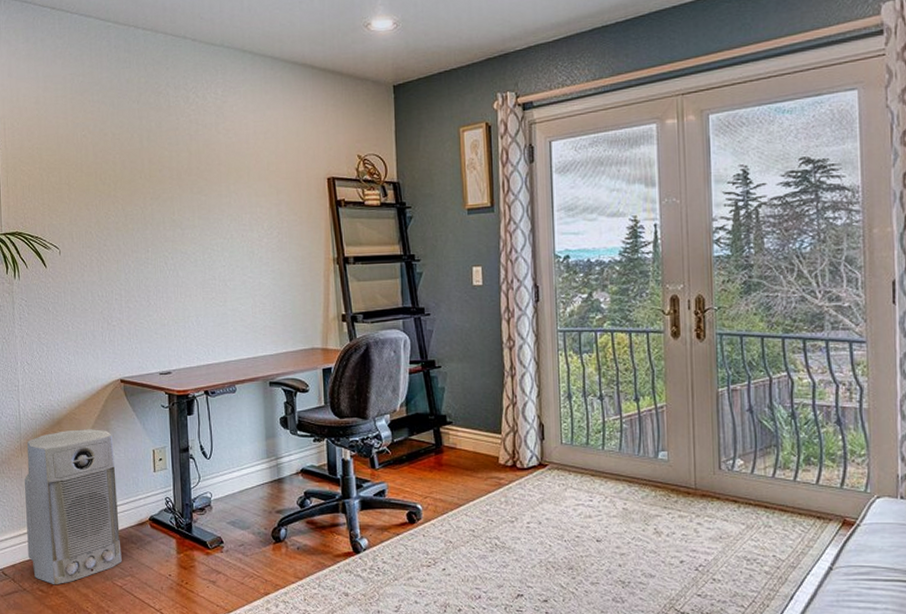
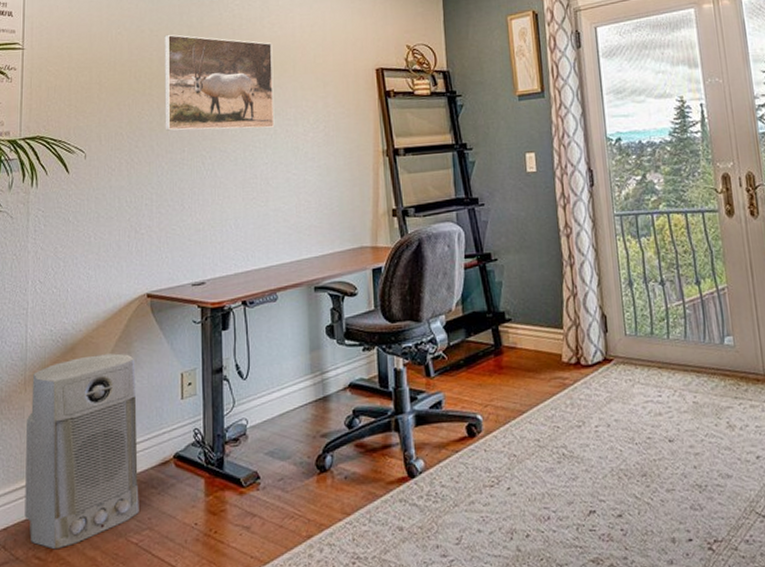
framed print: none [126,138,231,233] -> present [164,34,275,131]

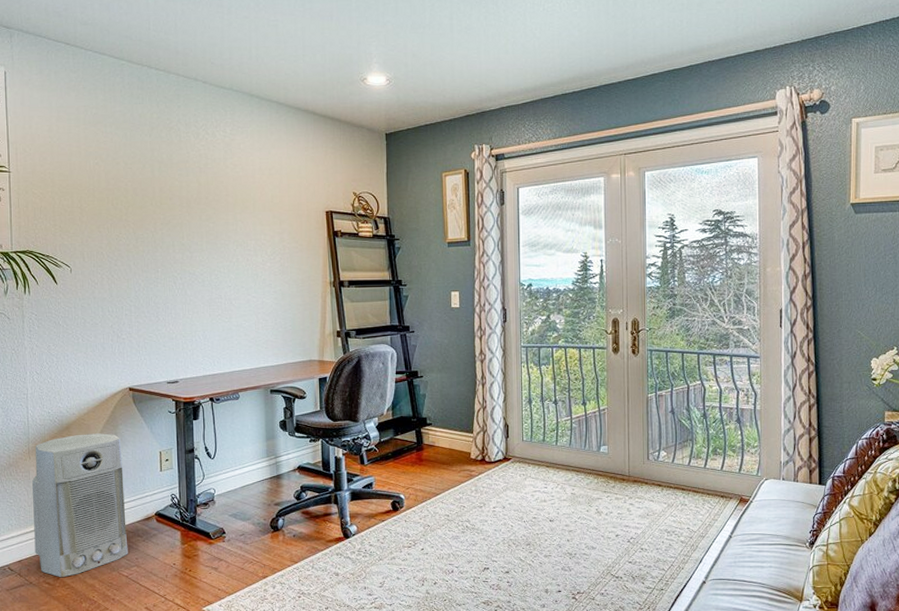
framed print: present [164,34,275,131] -> none [138,167,237,257]

